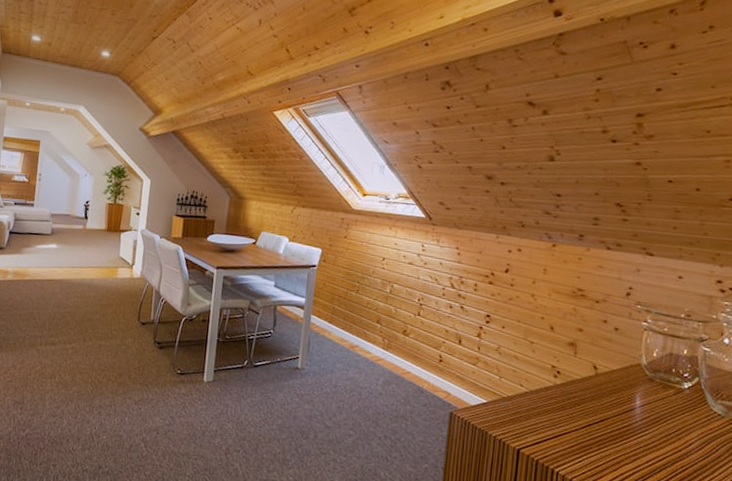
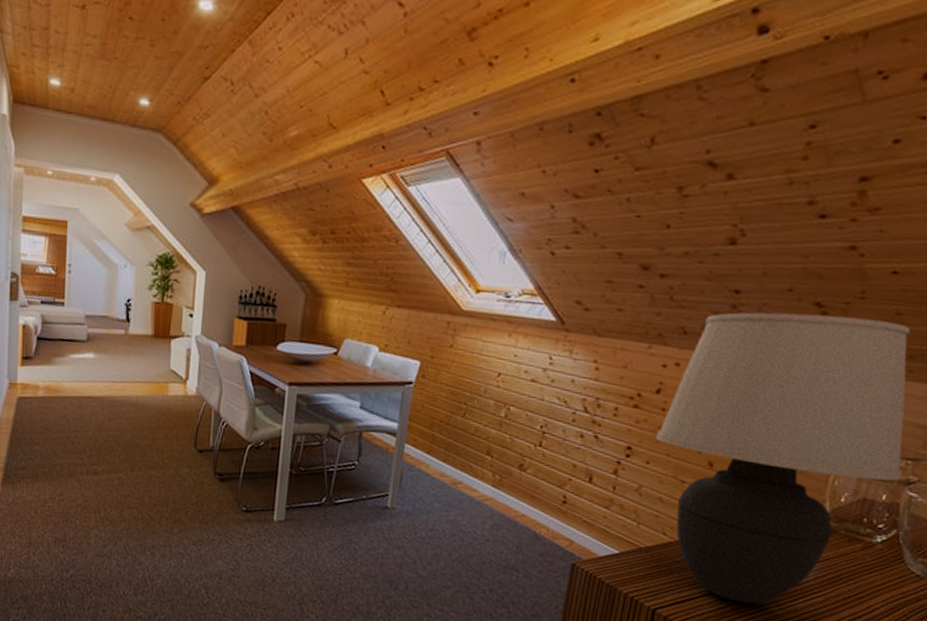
table lamp: none [507,210,696,443] -> present [655,312,911,605]

